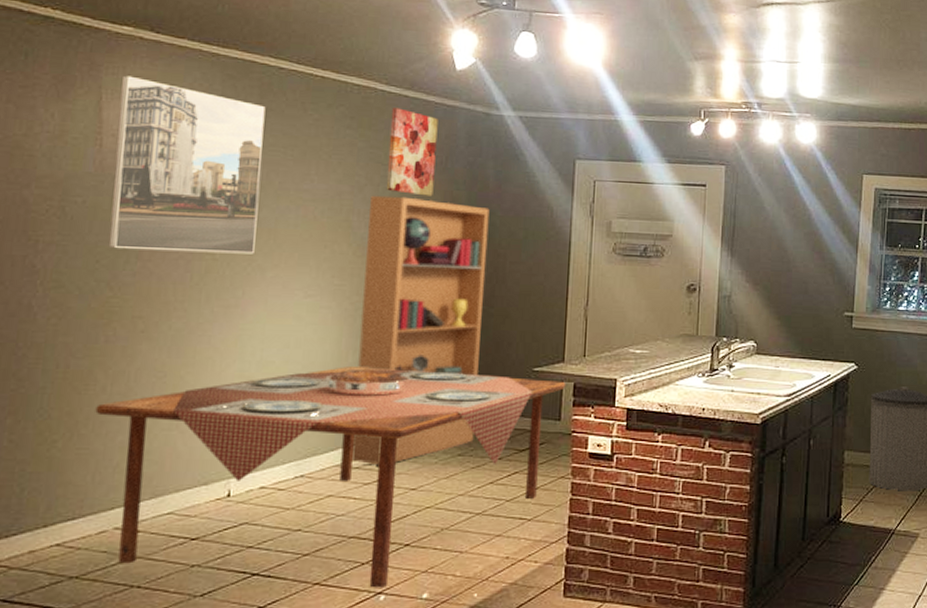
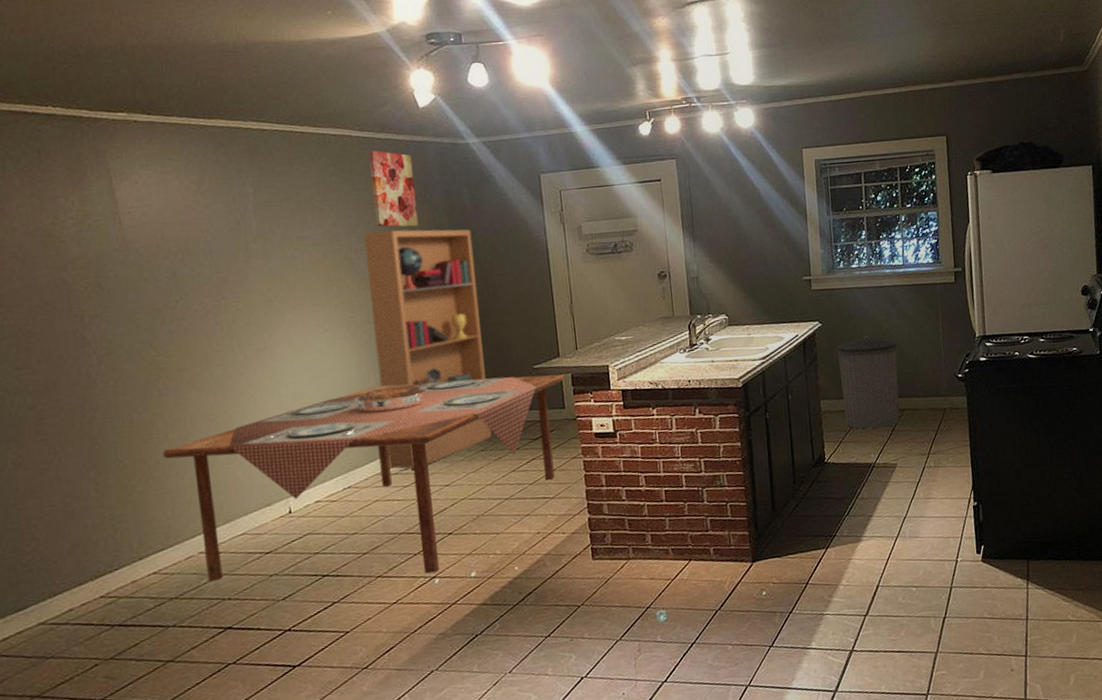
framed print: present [108,75,266,254] -> none [125,157,272,313]

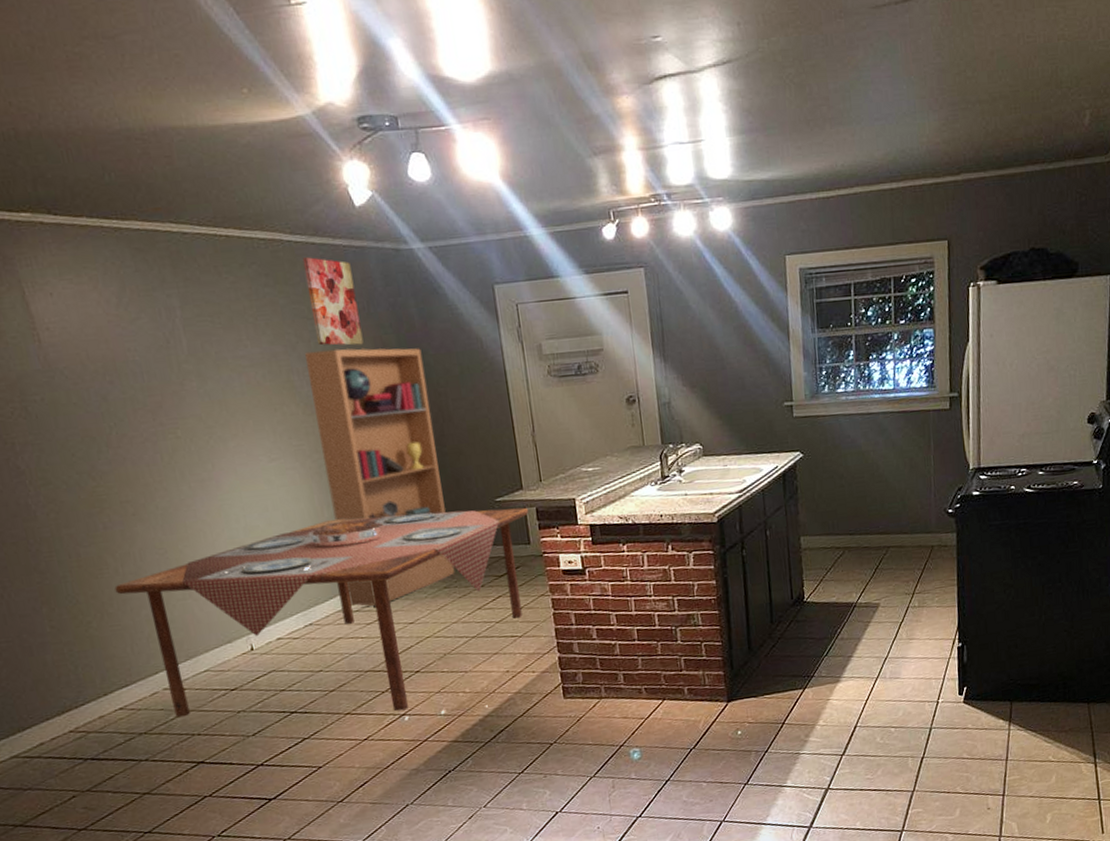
trash can: present [836,336,900,429] -> none [819,467,885,567]

